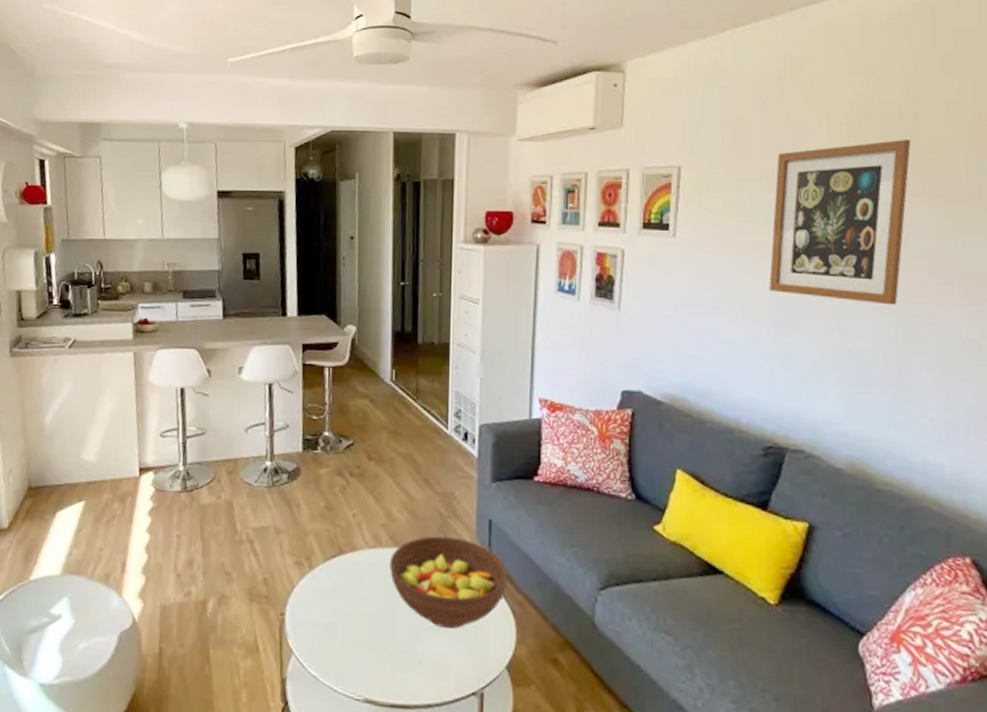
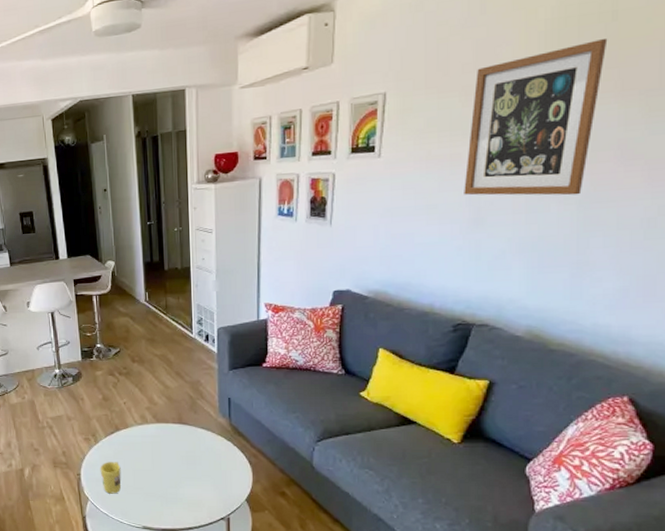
mug: none [312,598,341,647] -> present [100,462,121,494]
fruit bowl: present [390,536,508,629] -> none [154,413,245,476]

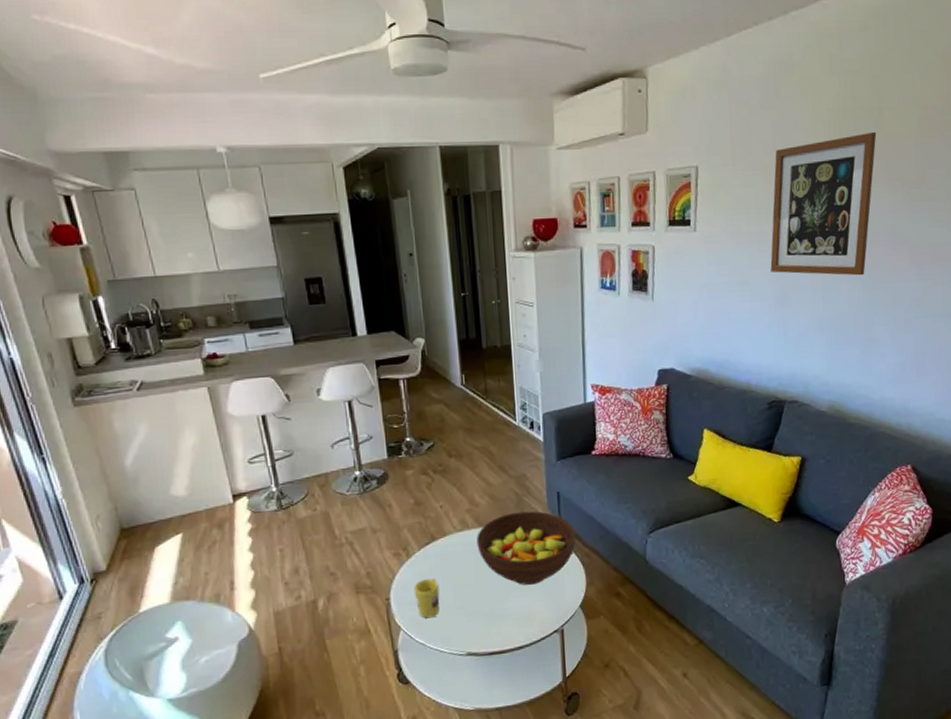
fruit bowl: none [154,413,245,476] -> present [476,511,577,585]

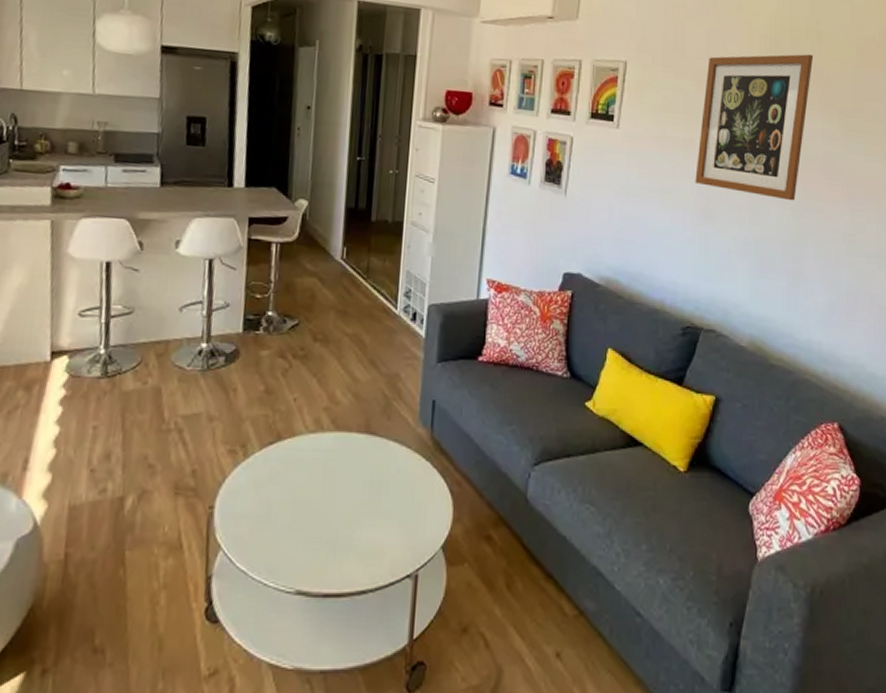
mug: present [413,578,440,619] -> none [244,488,277,539]
fruit bowl: present [476,511,577,585] -> none [329,418,449,511]

